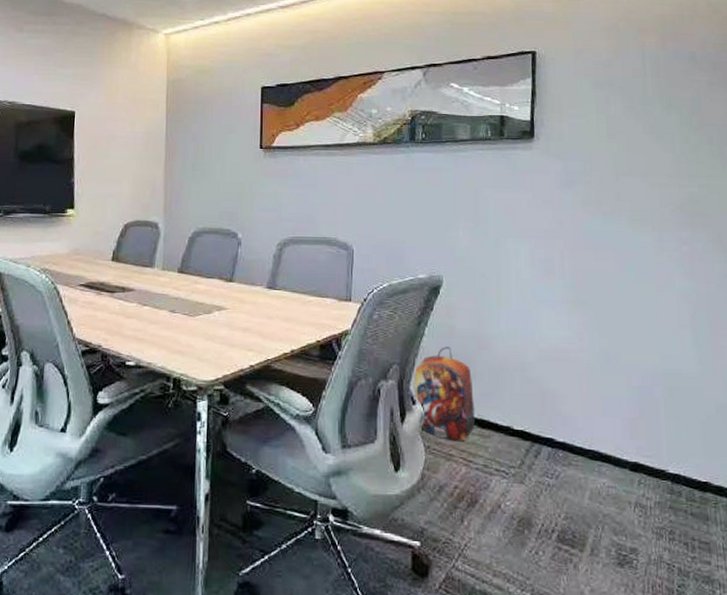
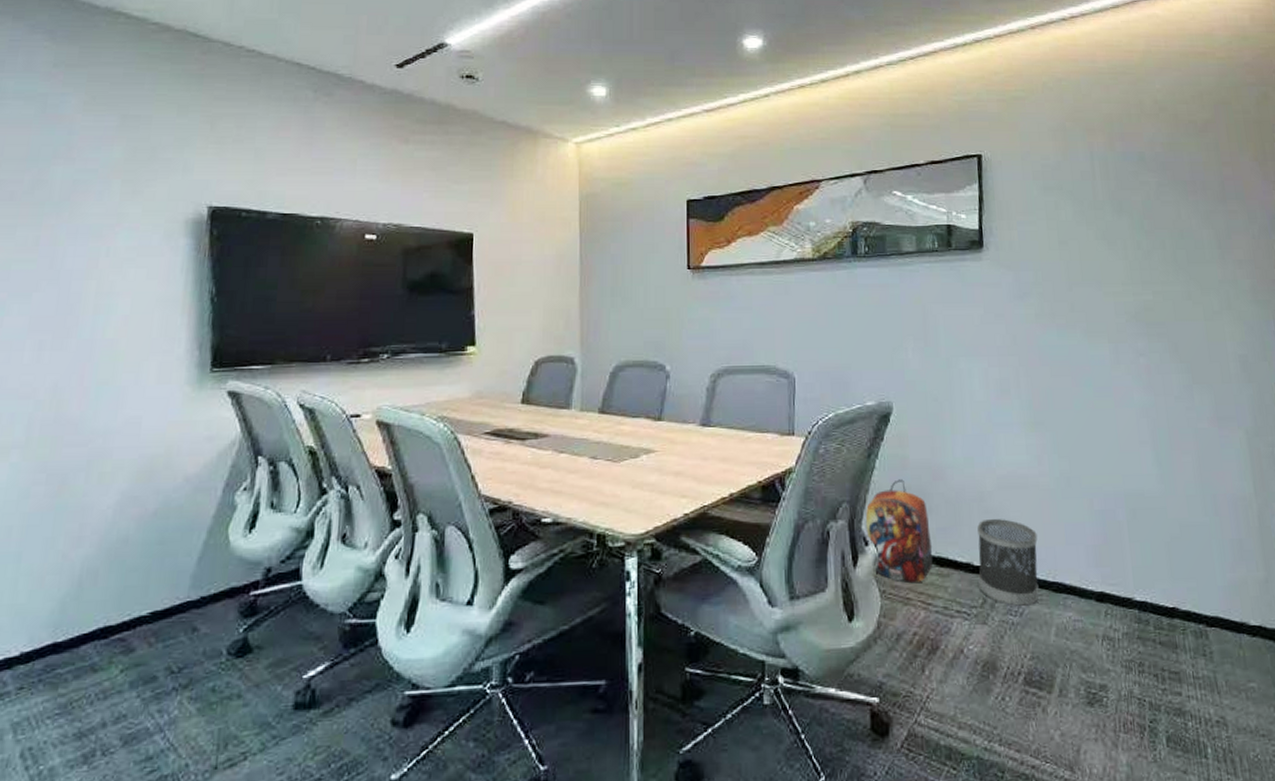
wastebasket: none [517,387,576,470] -> present [977,518,1039,606]

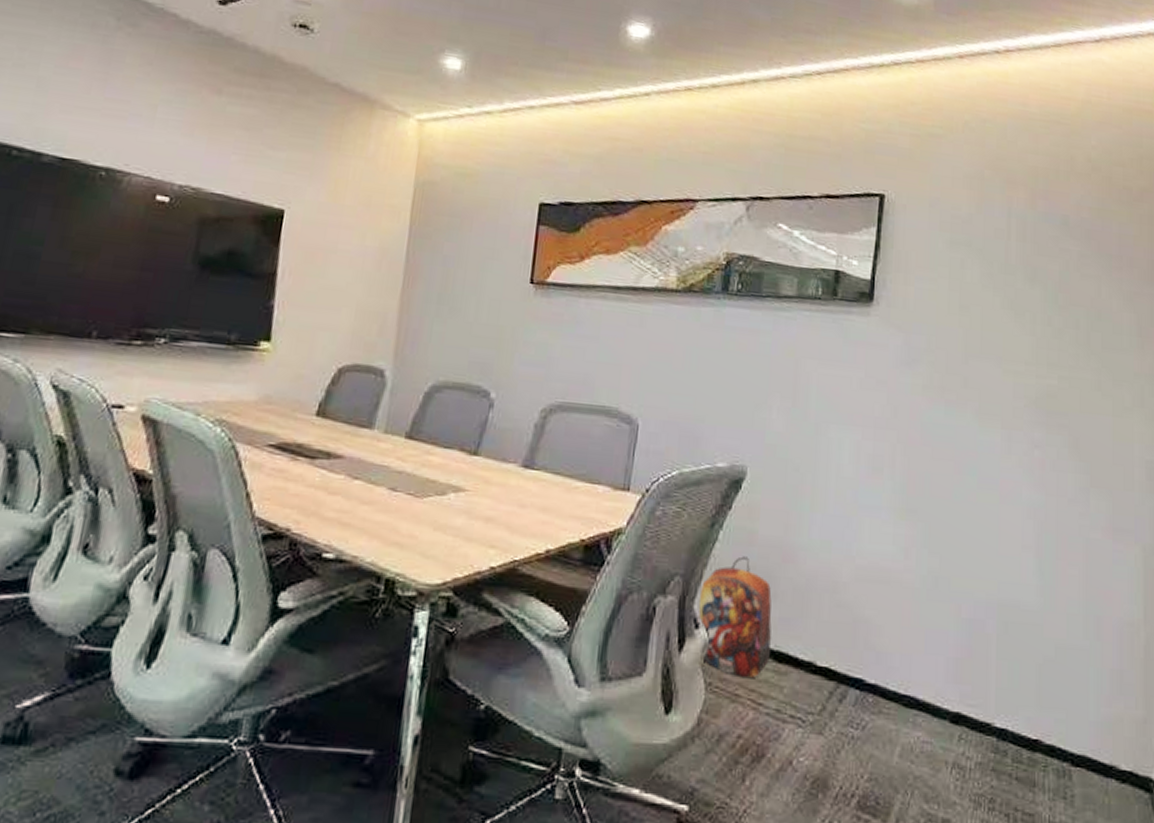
wastebasket: present [977,518,1039,606] -> none [819,613,893,719]

